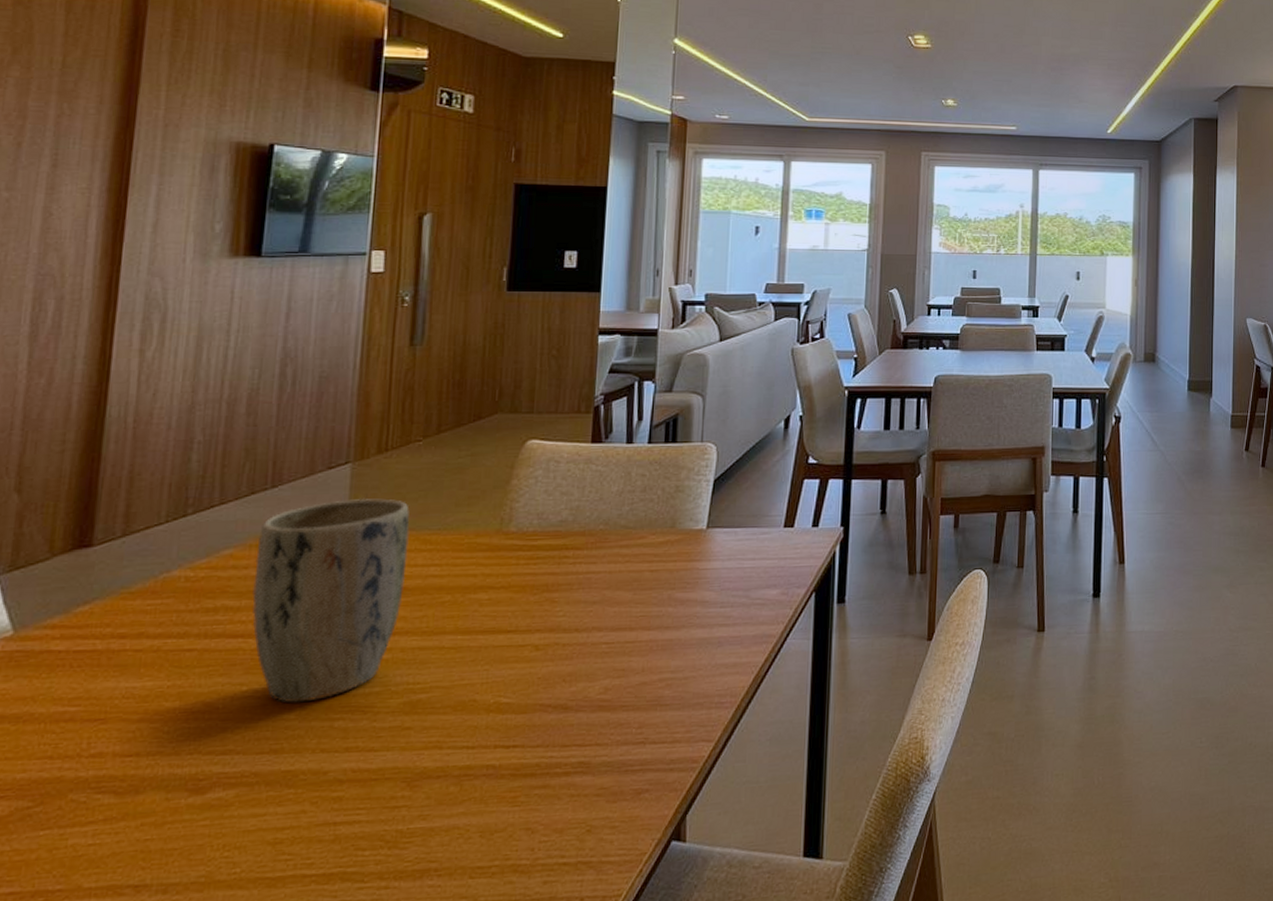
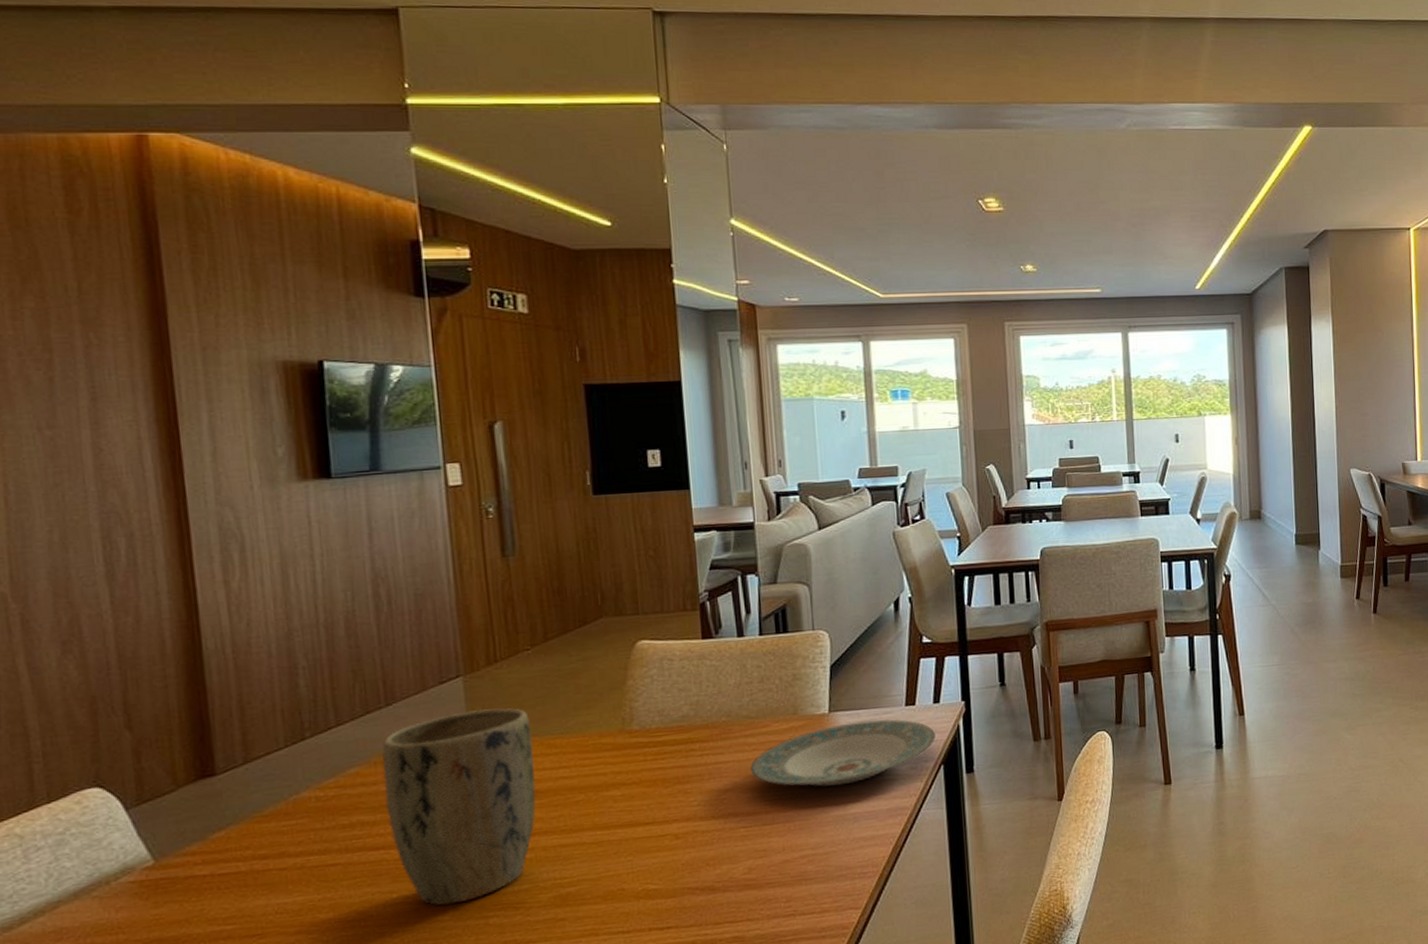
plate: none [621,540,810,607] -> present [750,719,936,787]

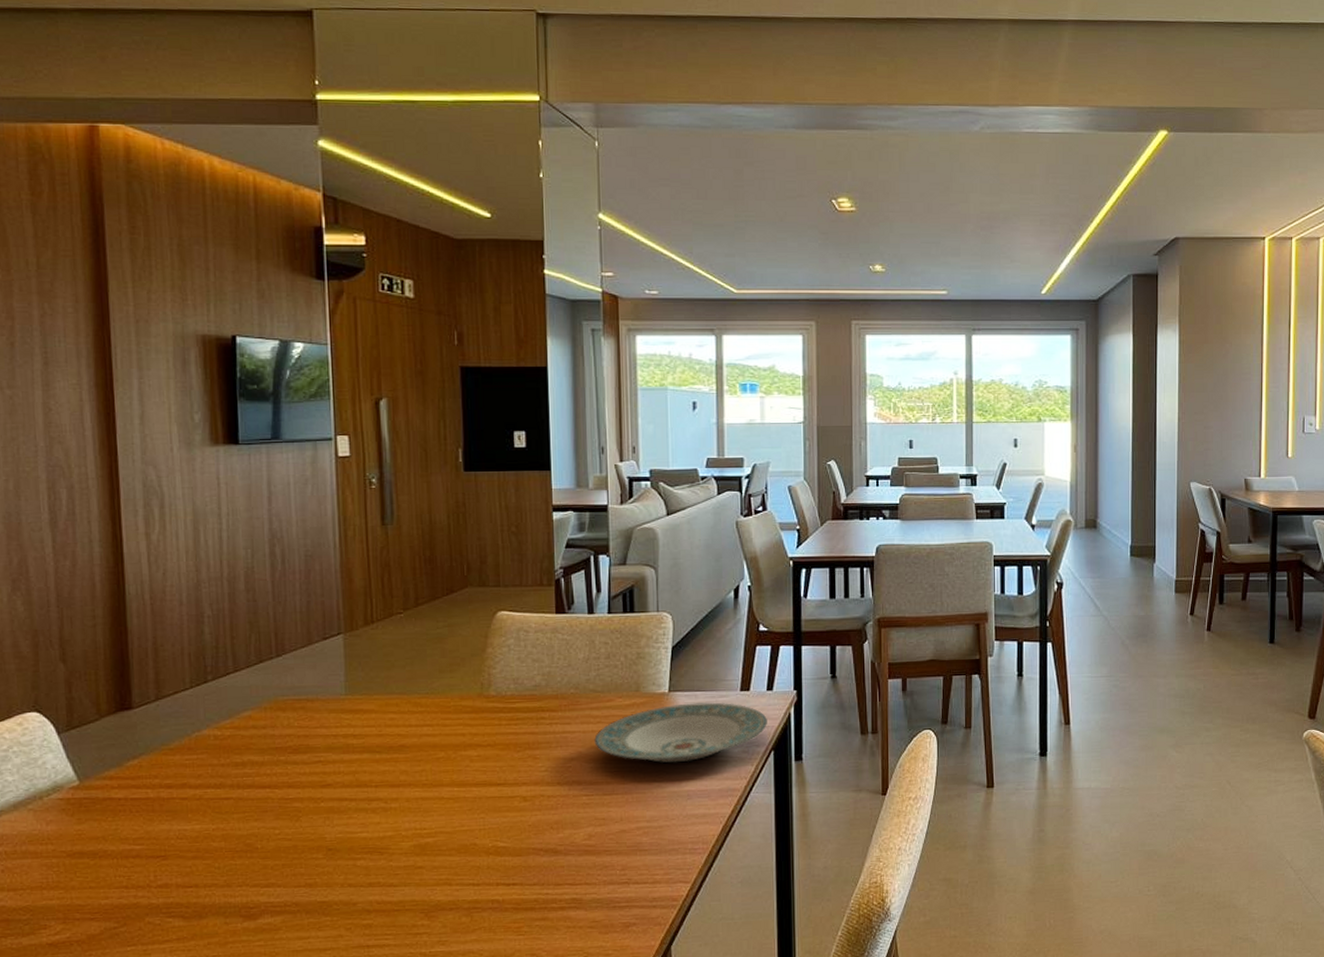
plant pot: present [382,708,536,906] -> none [271,665,403,845]

